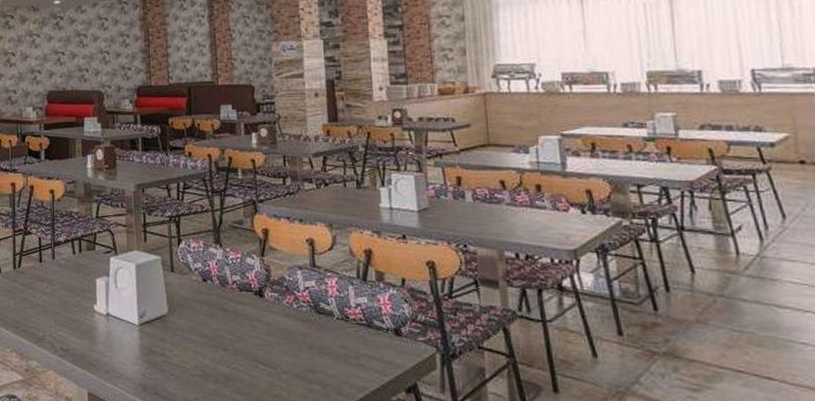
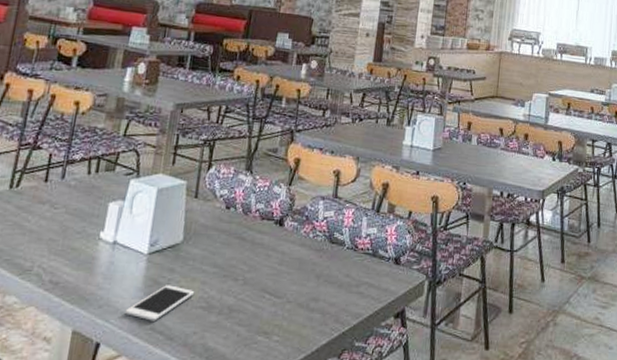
cell phone: none [129,353,189,387] -> present [125,285,195,321]

